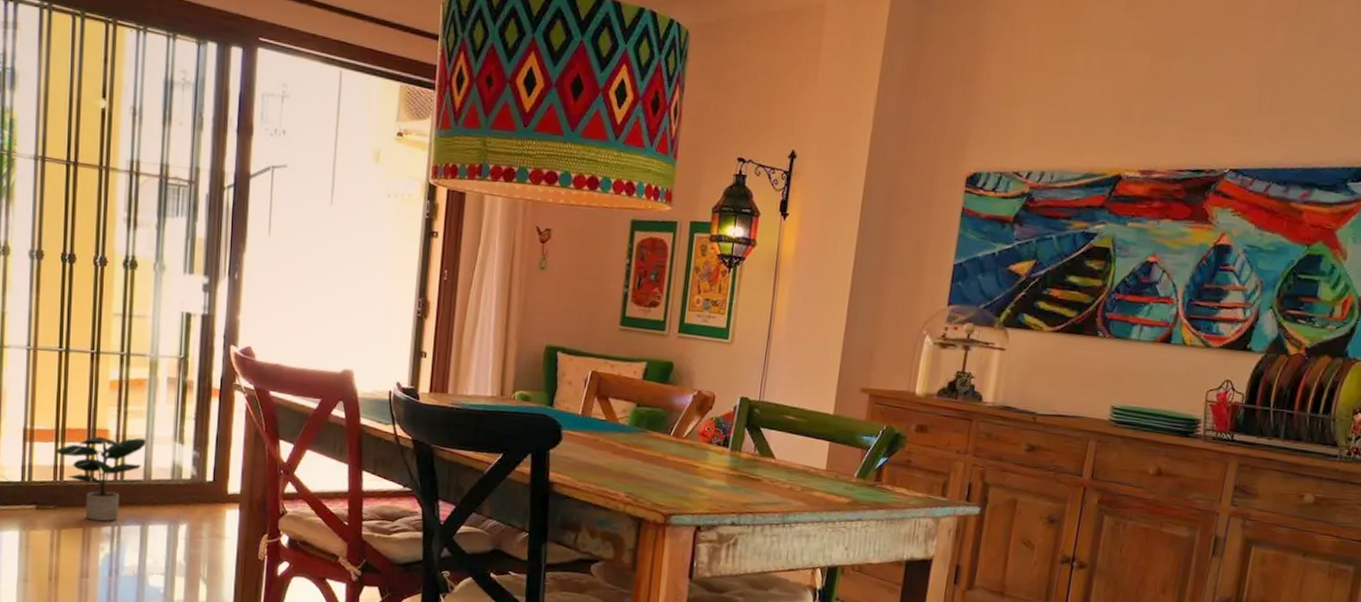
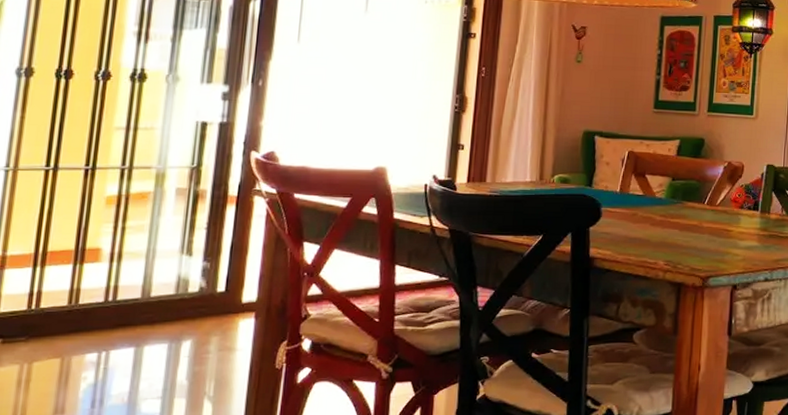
potted plant: present [55,436,147,522] -> none [32,253,147,348]

